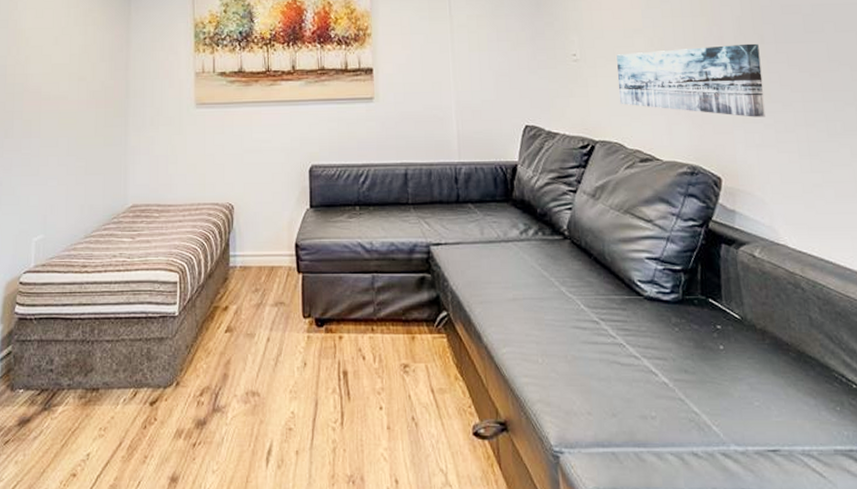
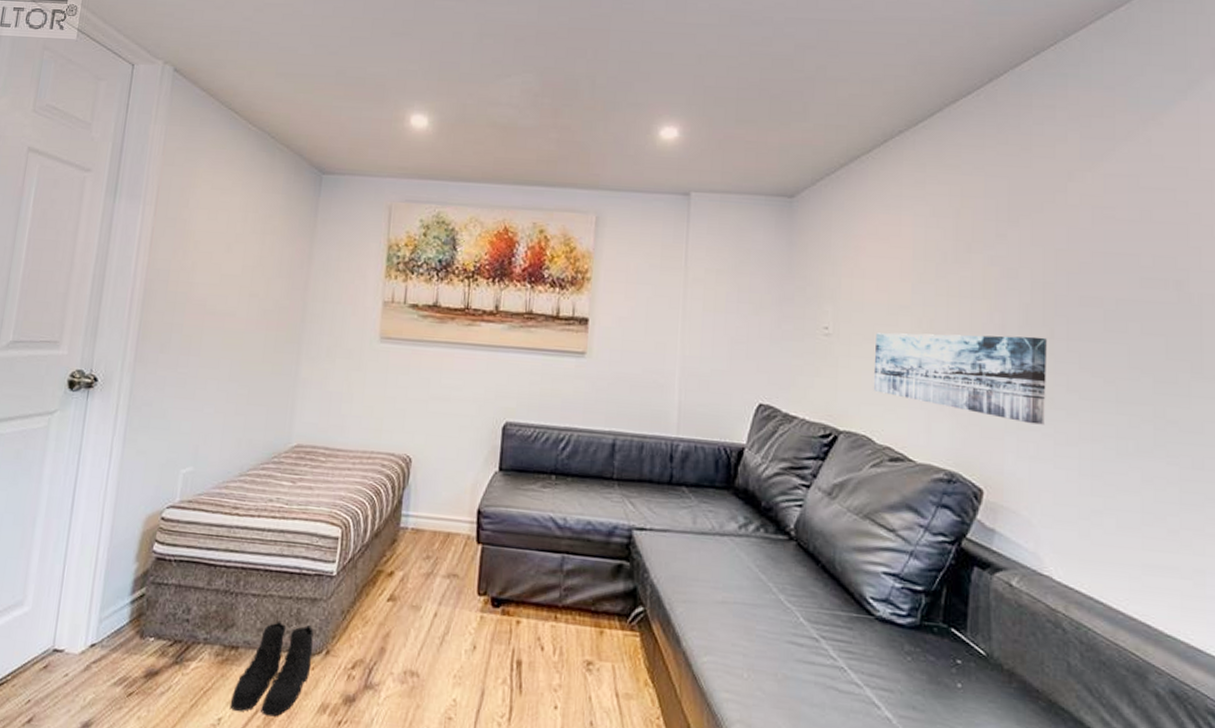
boots: none [96,361,165,447] -> present [230,620,314,717]

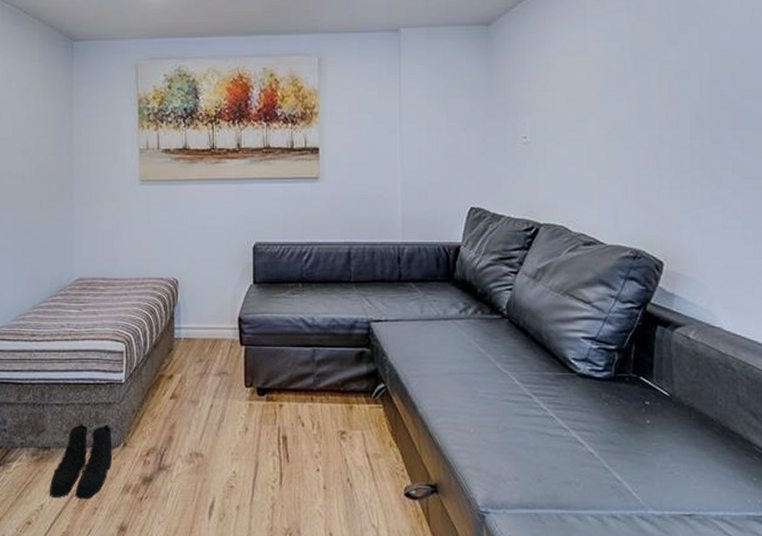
wall art: present [873,332,1047,425] -> none [567,128,715,203]

